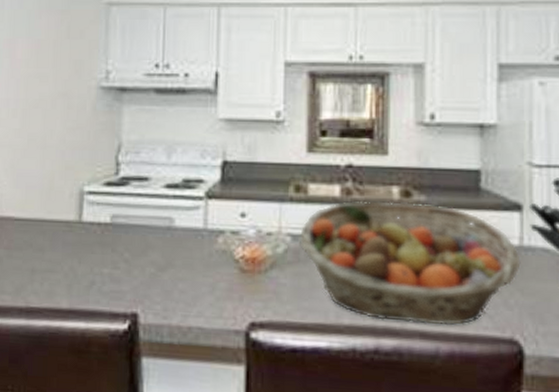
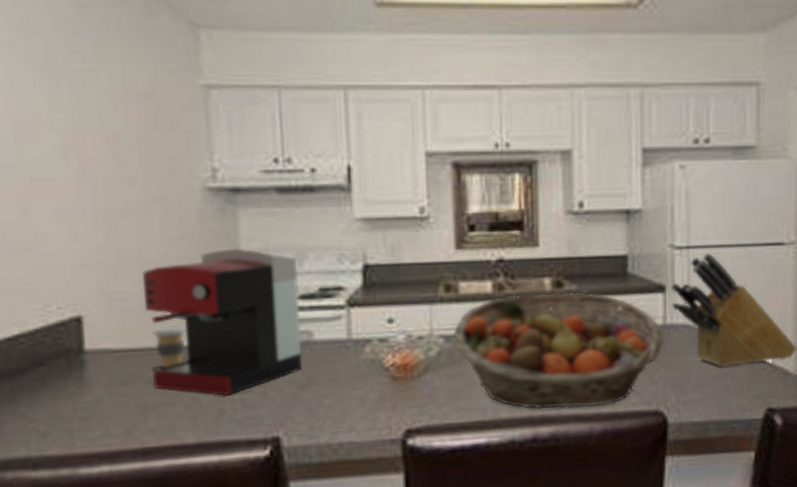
coffee maker: none [41,139,167,270] -> present [142,248,303,397]
coffee cup: none [46,202,72,238] -> present [153,326,186,368]

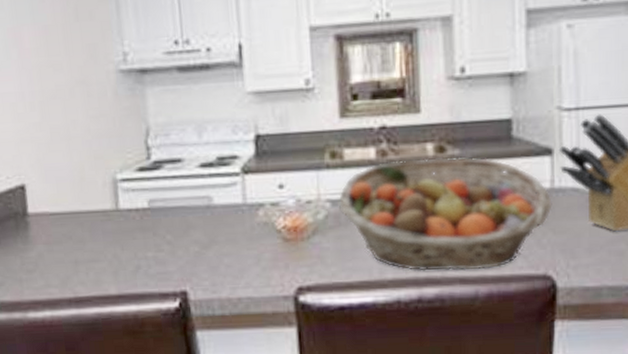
coffee maker: present [142,248,303,397] -> none [71,123,205,255]
coffee cup: present [153,326,186,368] -> none [80,192,107,228]

